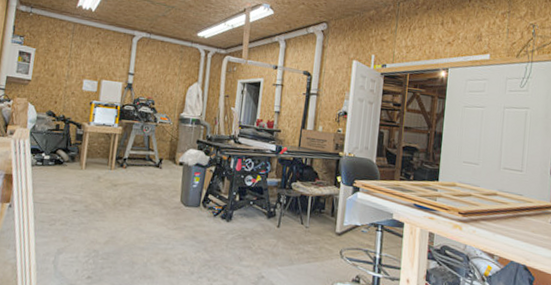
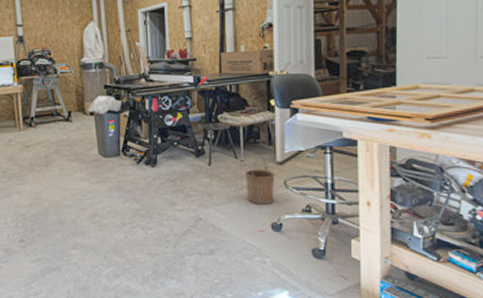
bucket: none [307,225,333,271] -> present [244,156,275,204]

